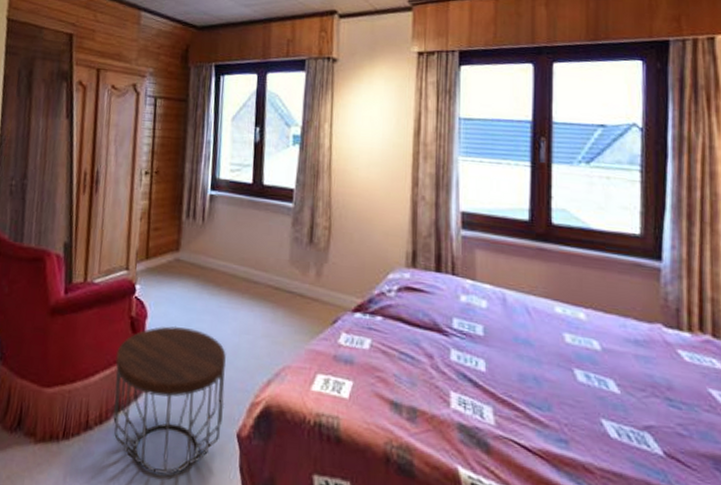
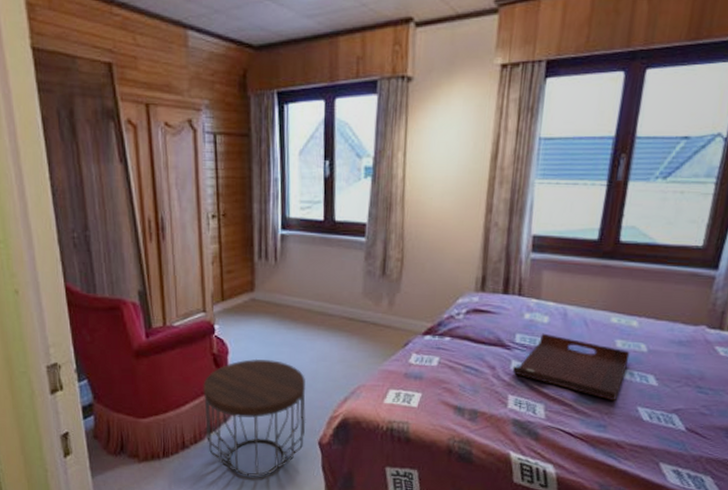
serving tray: none [452,319,582,410] -> present [512,333,630,401]

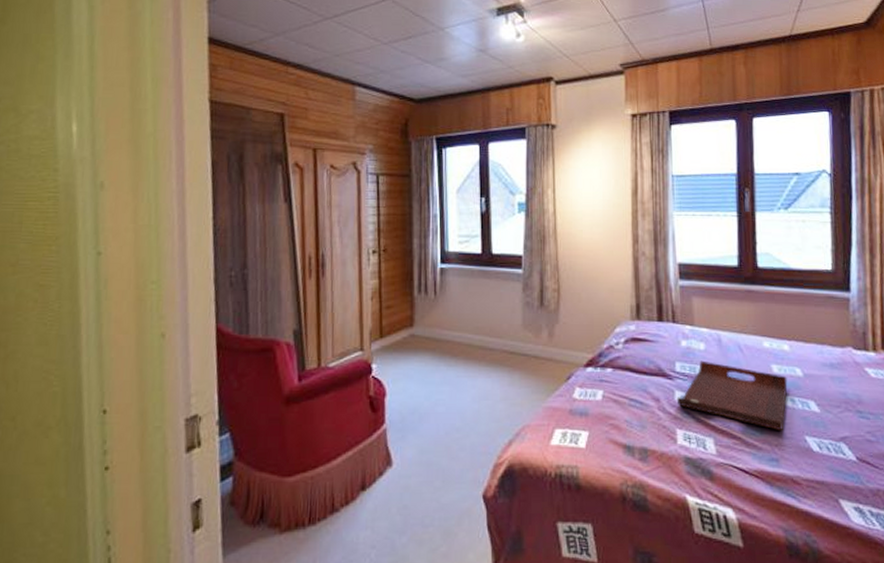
side table: present [203,358,306,478] -> none [357,400,469,545]

